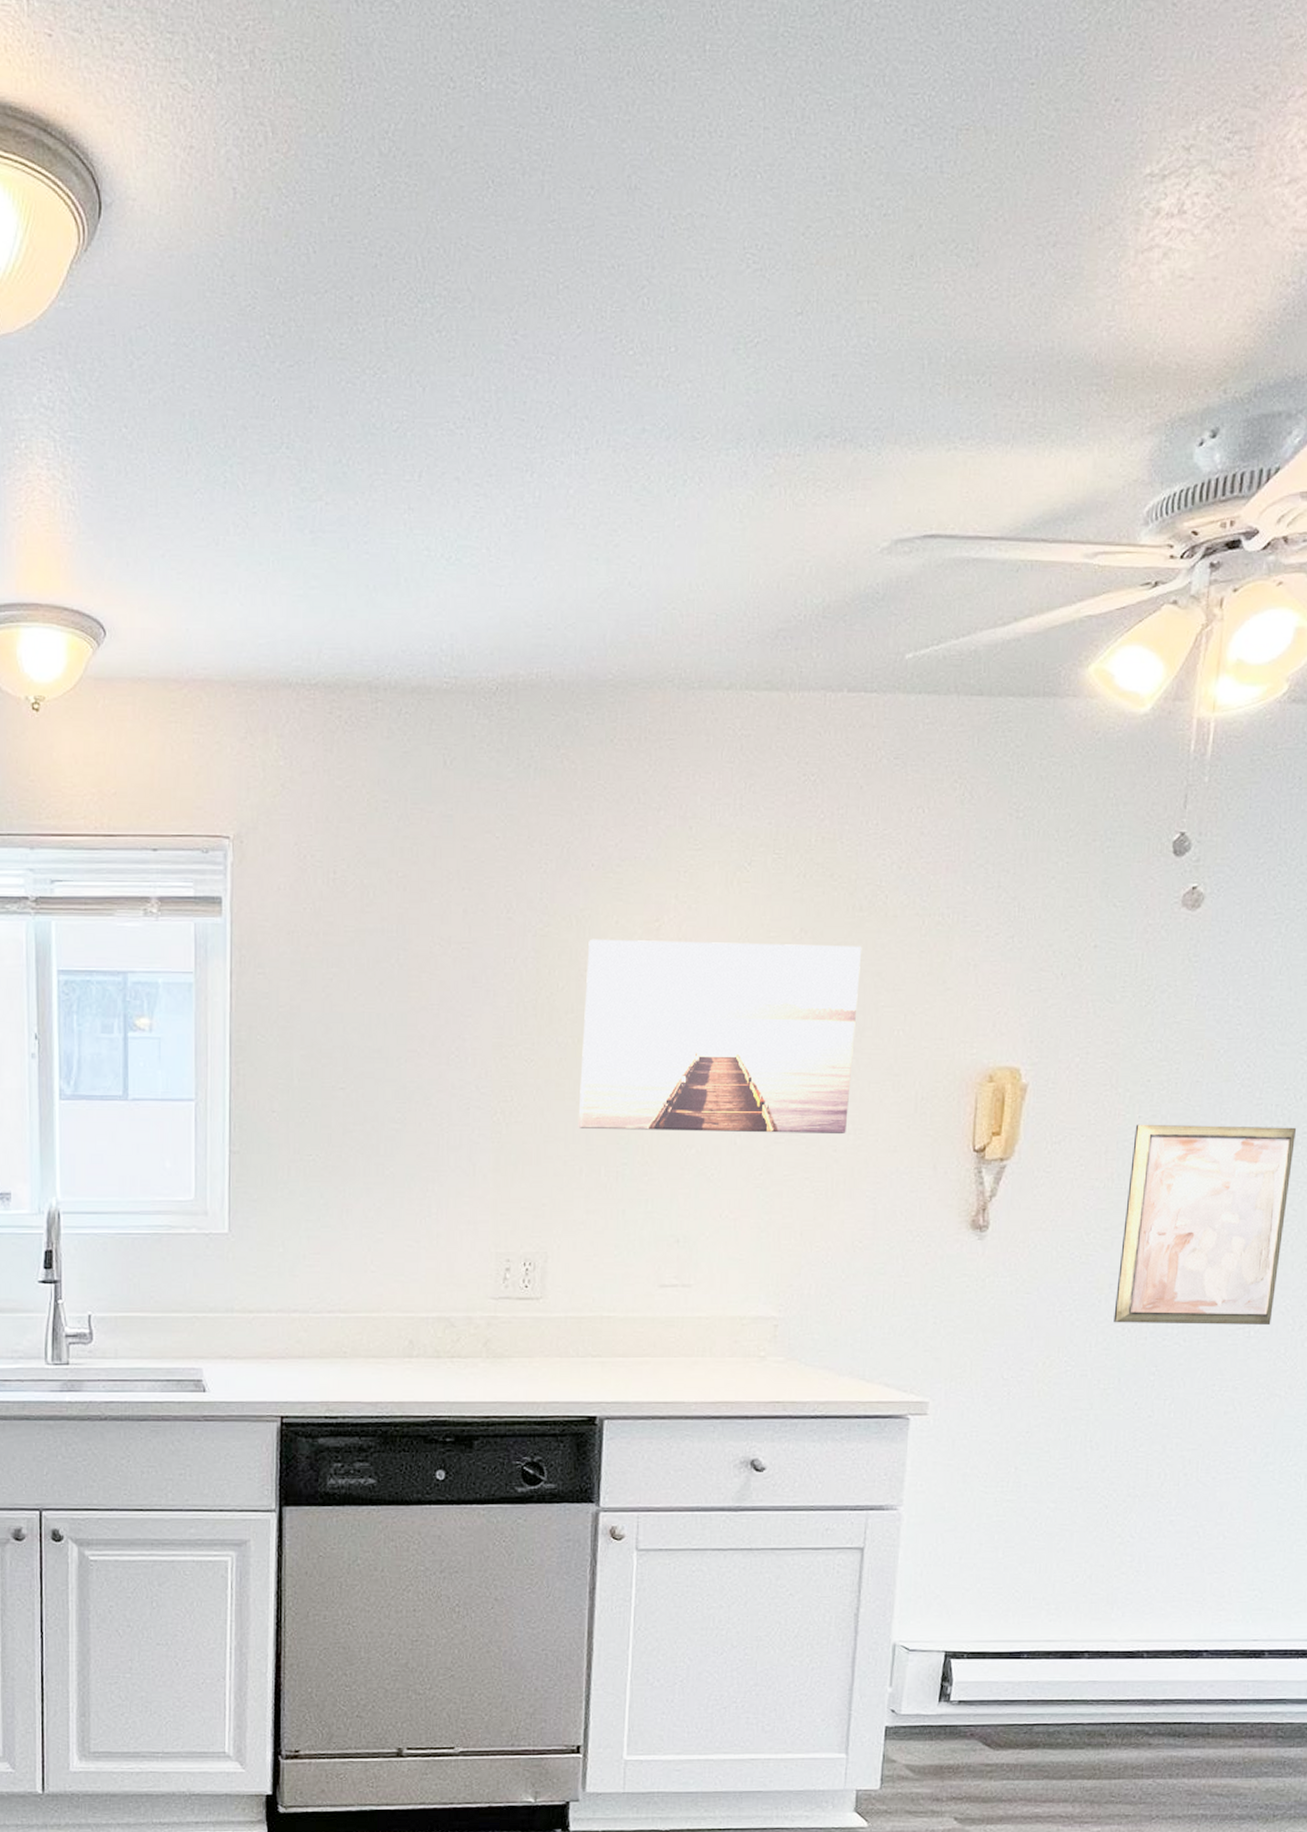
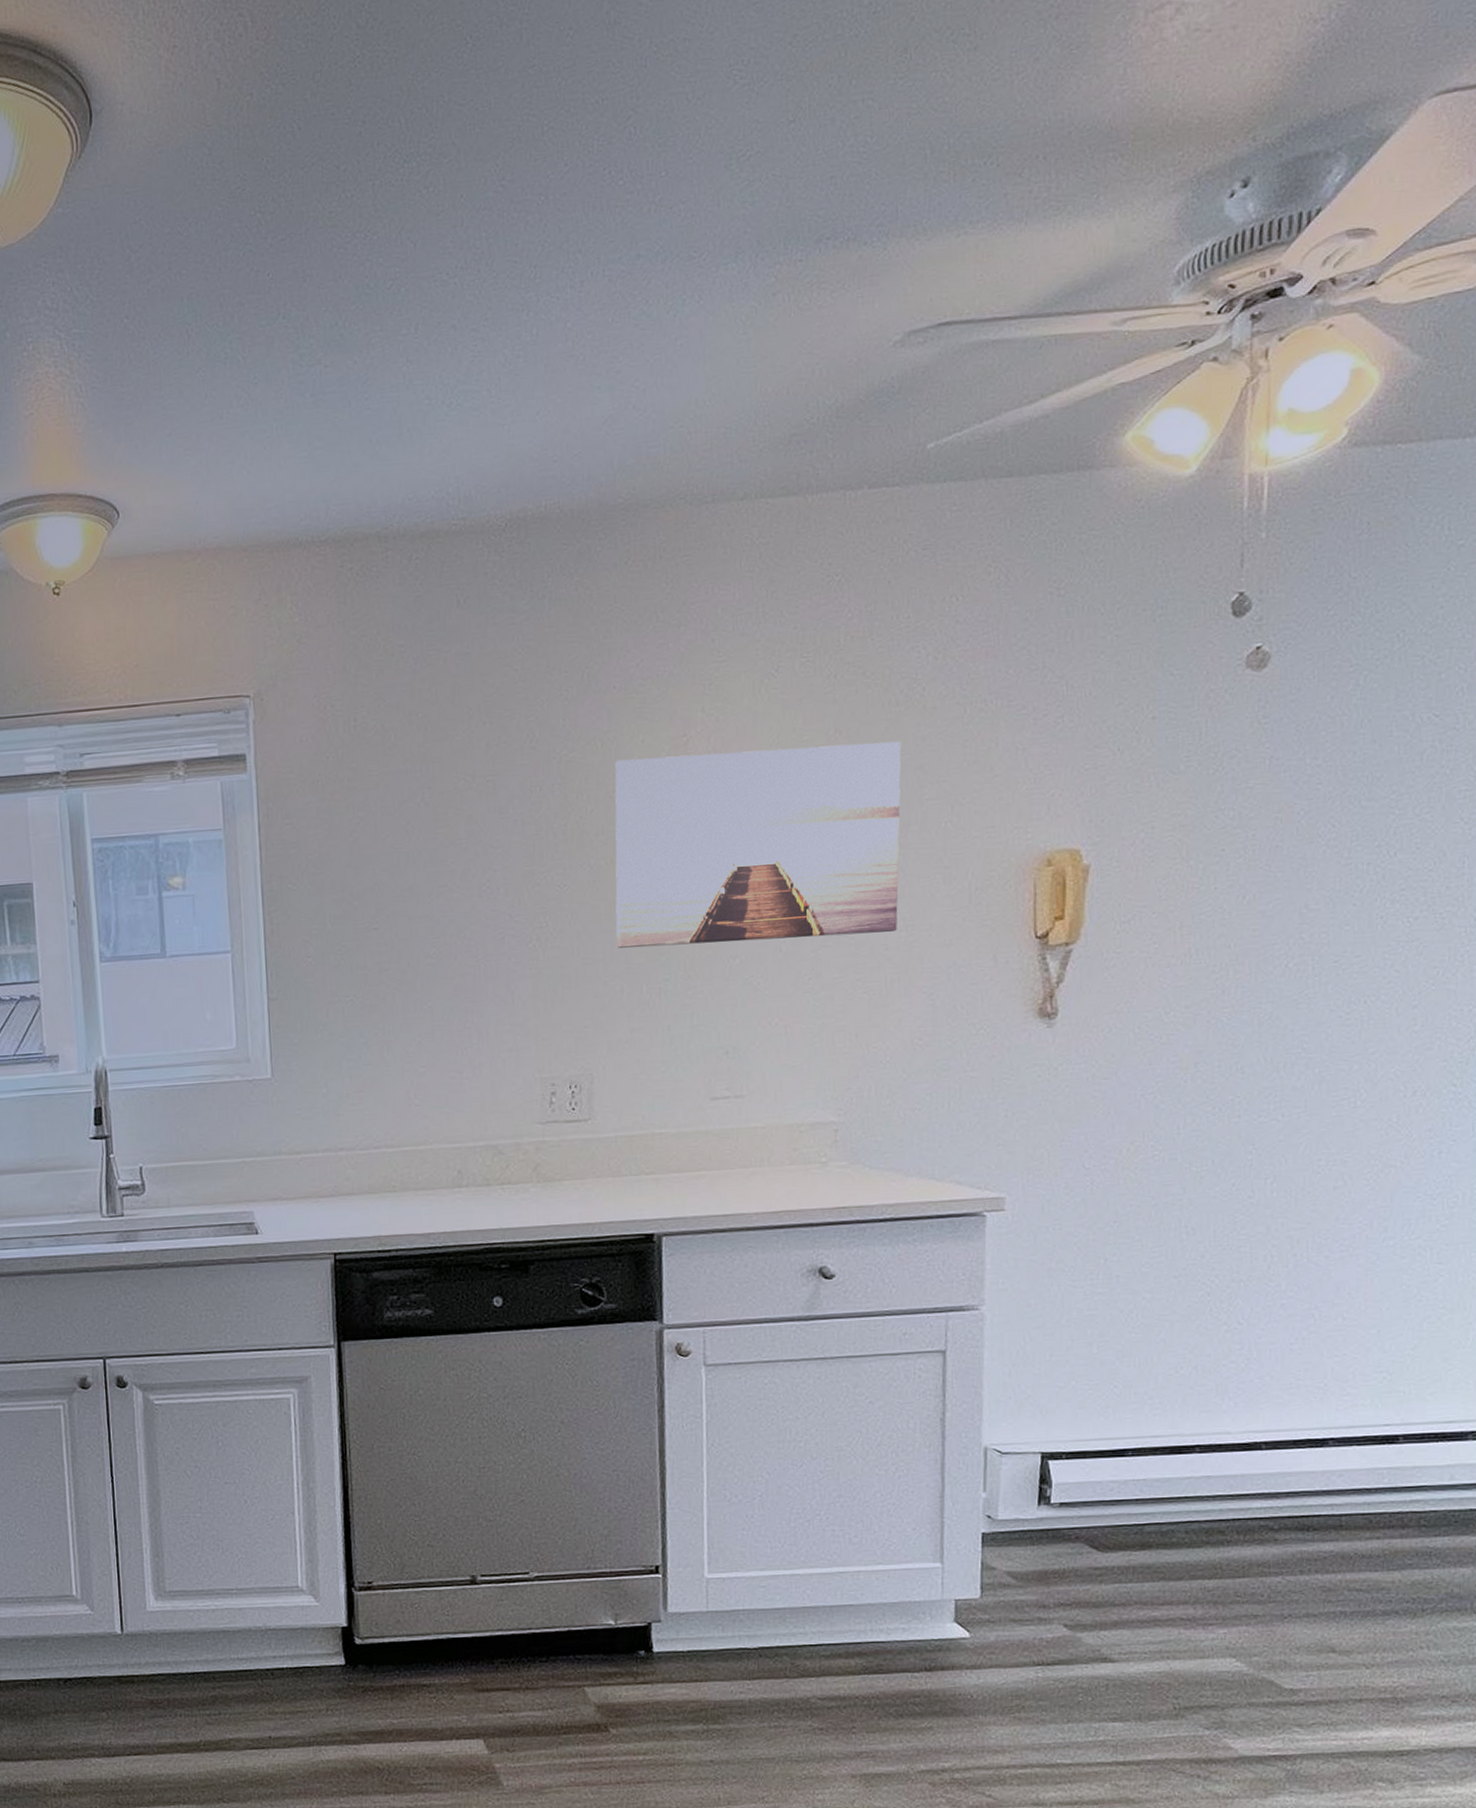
wall art: present [1113,1124,1297,1325] -> none [1202,884,1393,1103]

